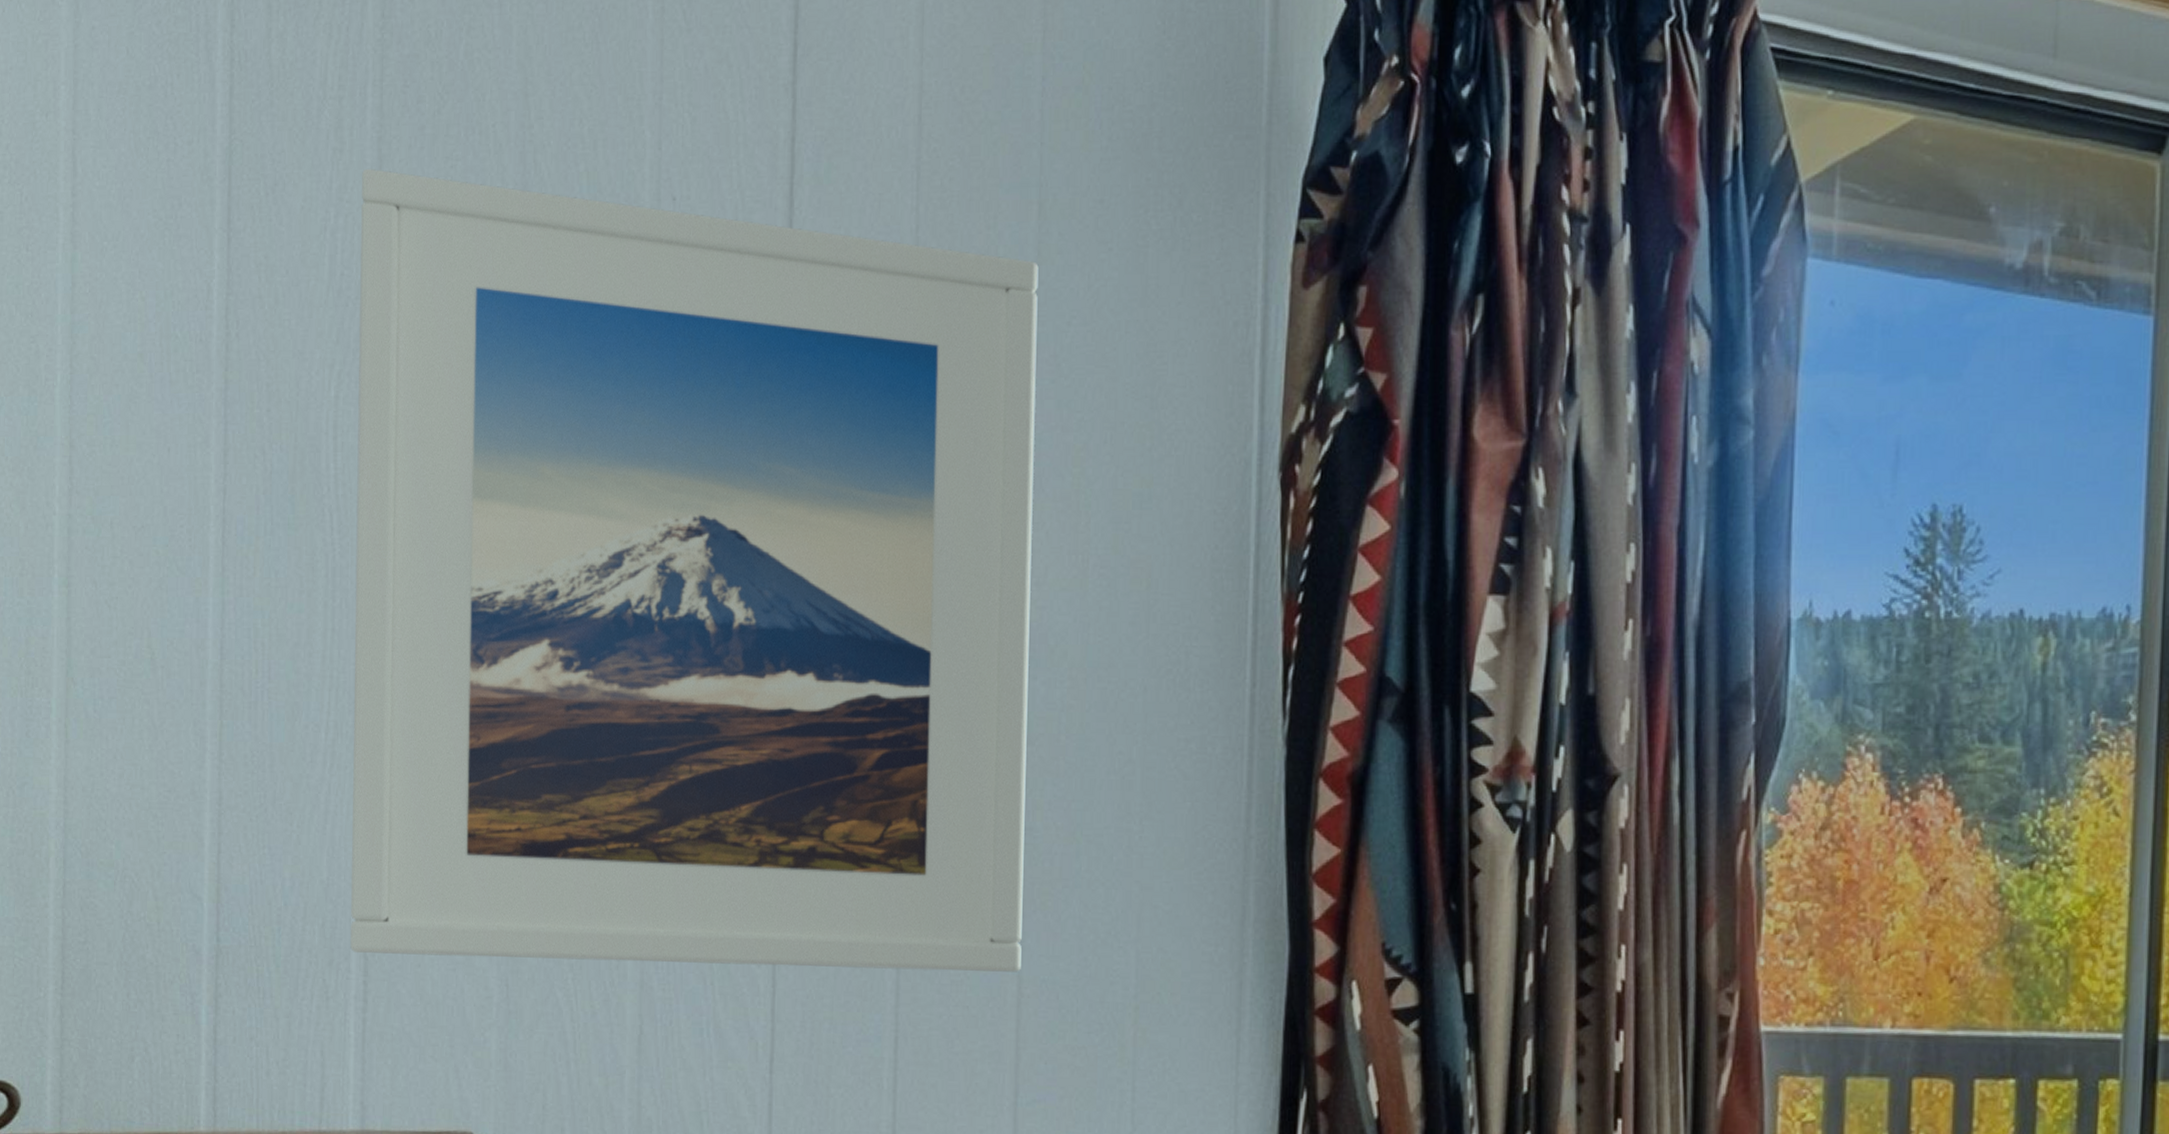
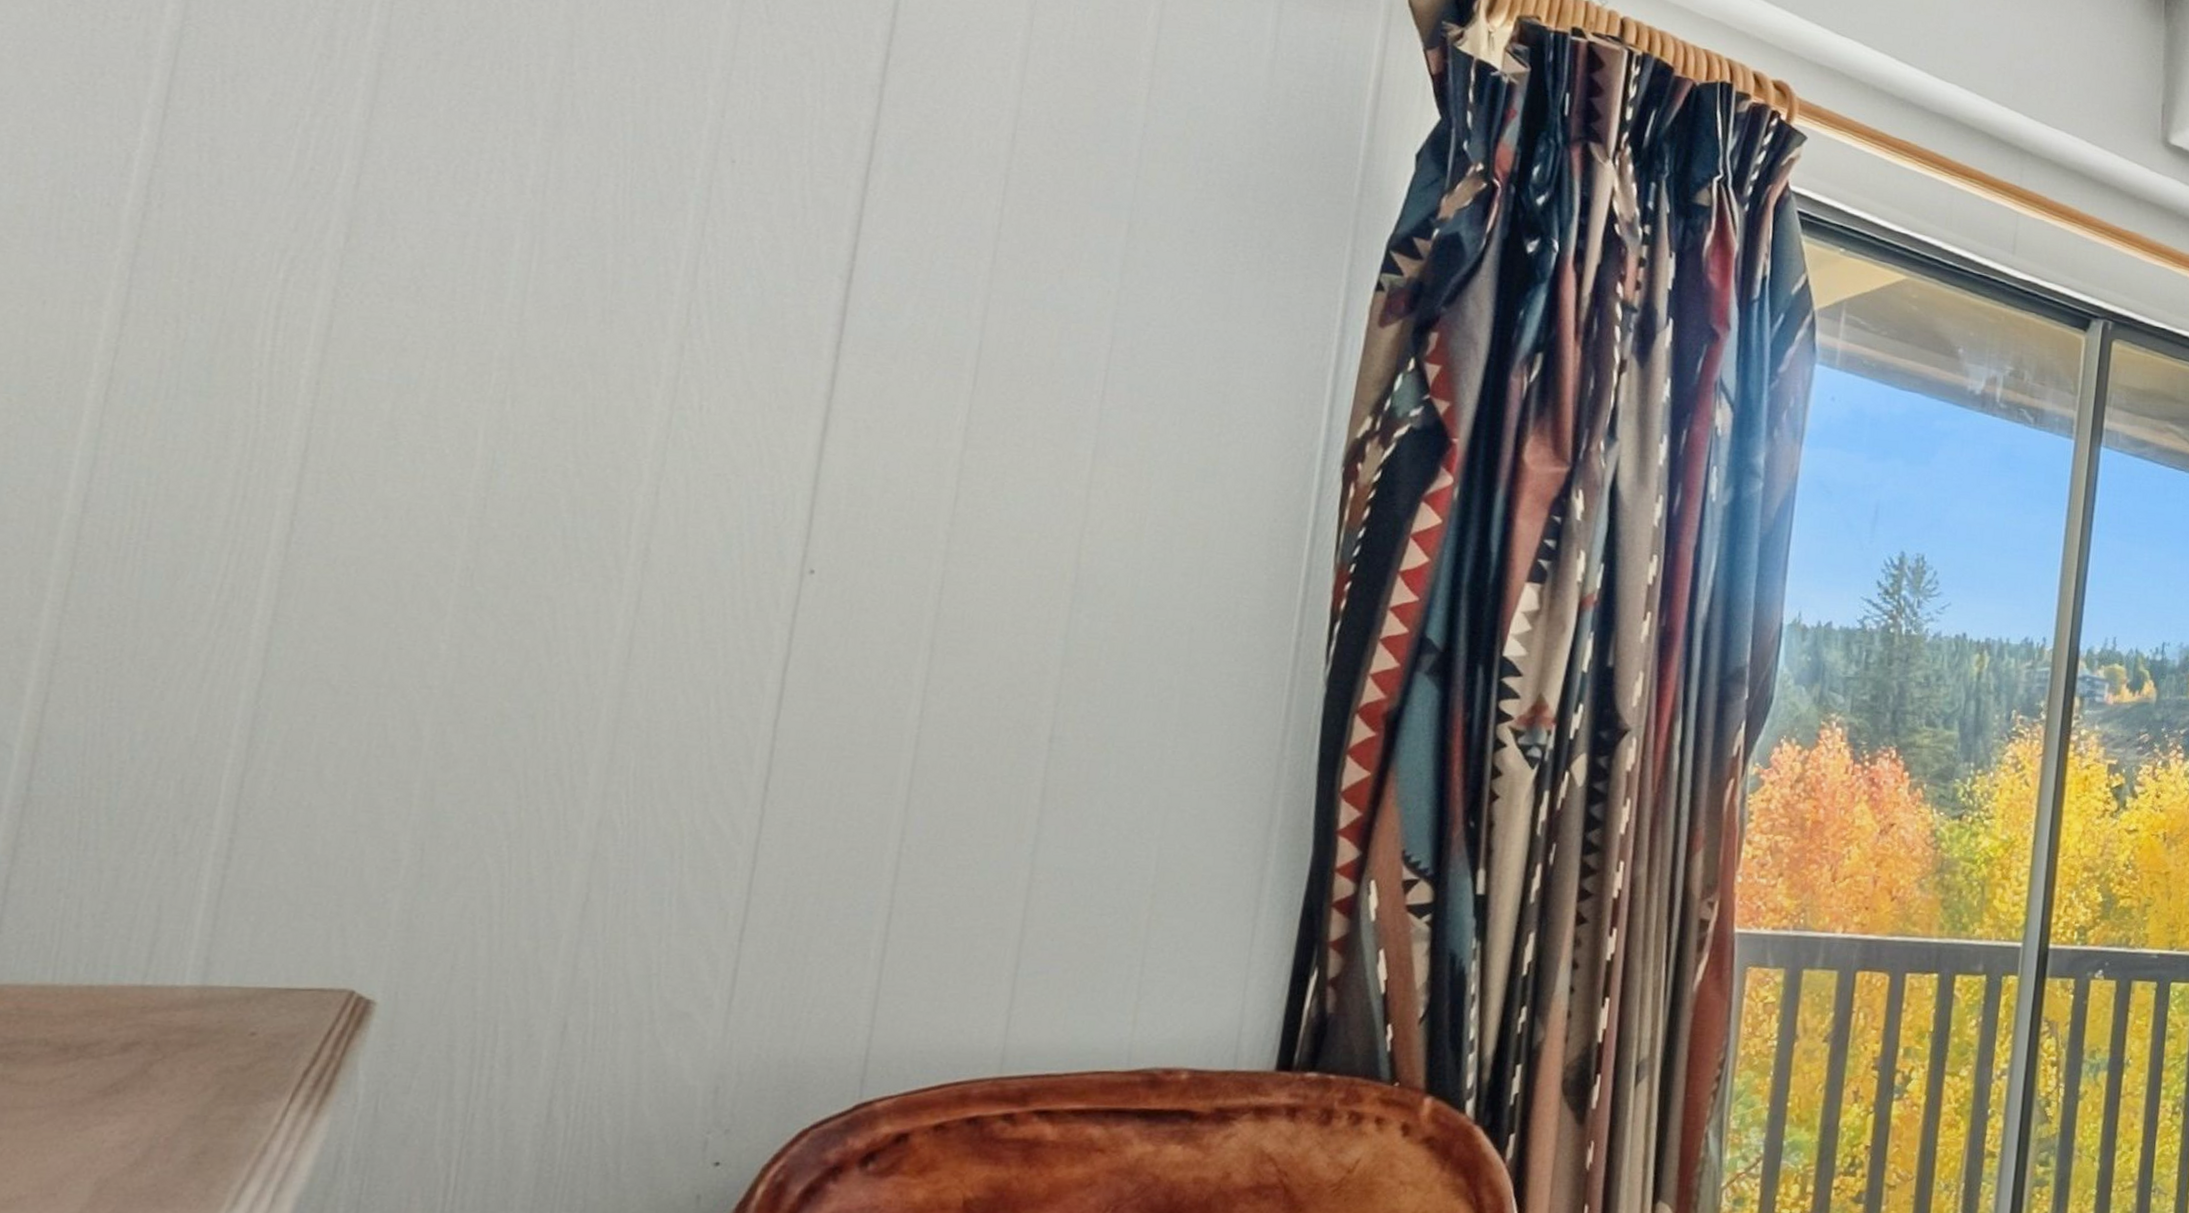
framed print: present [349,168,1039,972] -> none [216,78,1123,860]

